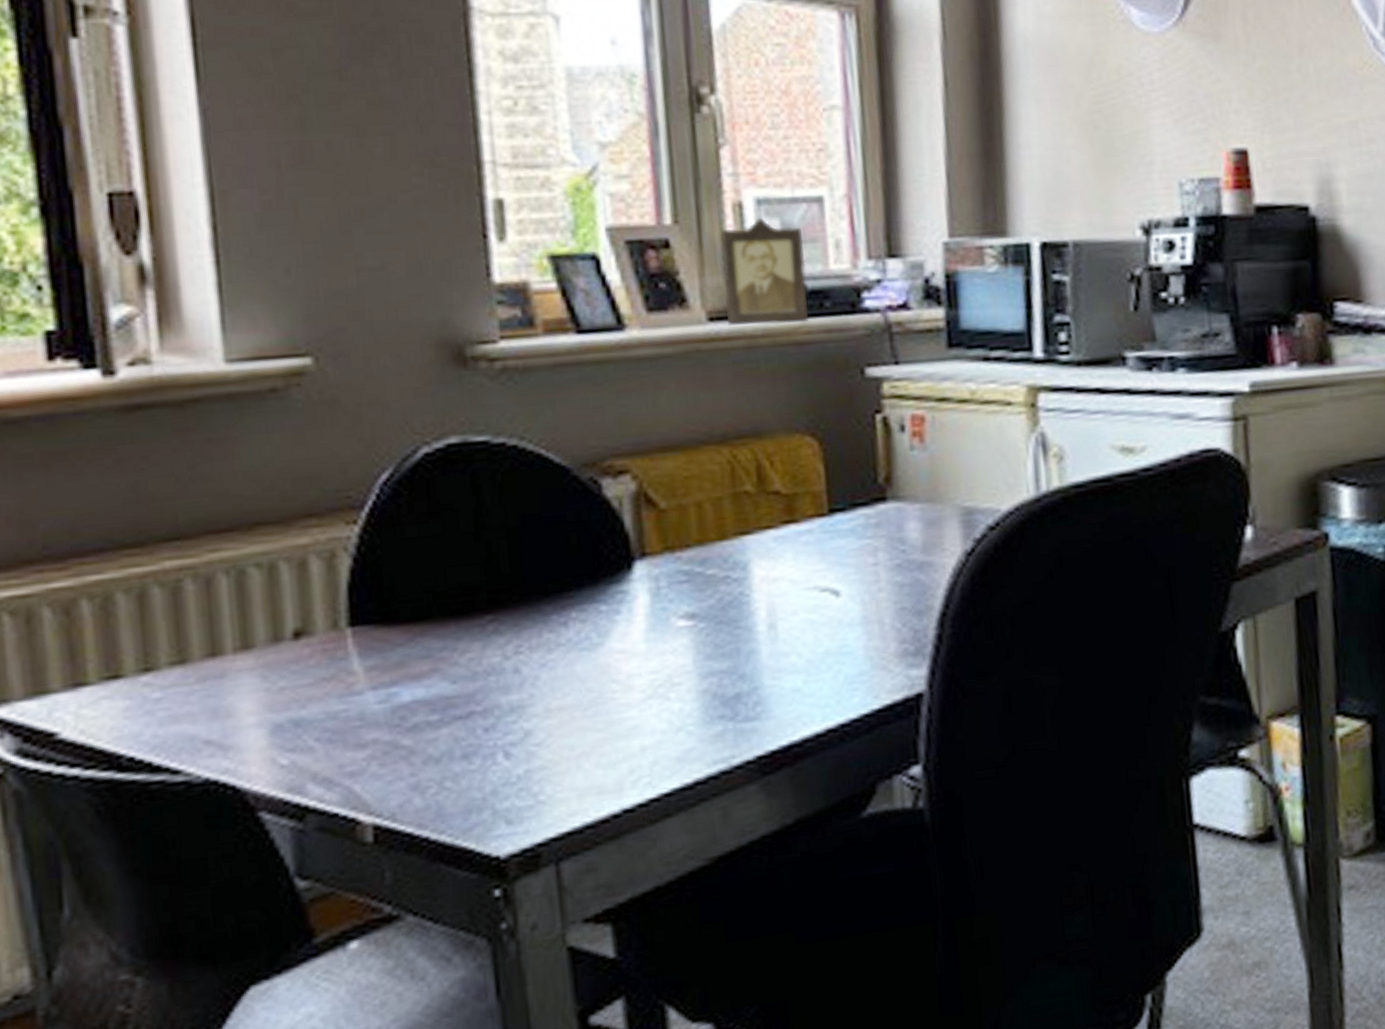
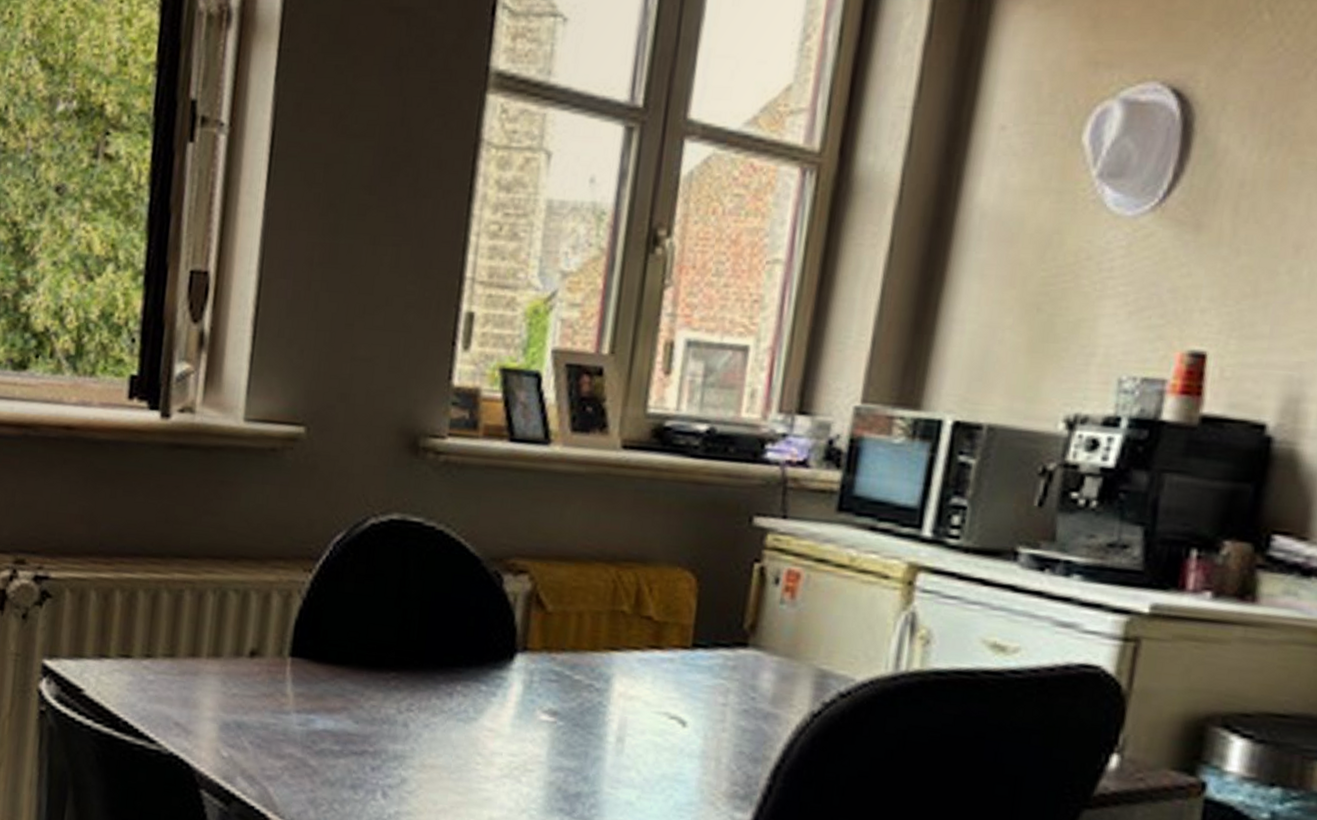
photo frame: present [720,218,810,327] -> none [638,359,722,464]

